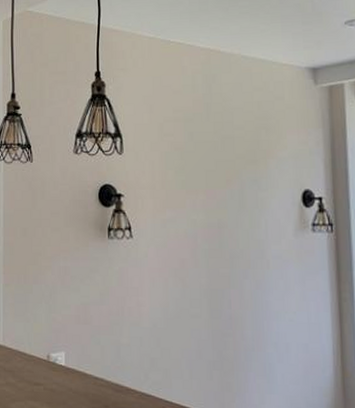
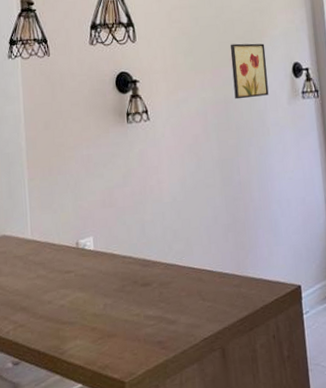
wall art: none [228,163,271,225] -> present [230,43,269,100]

